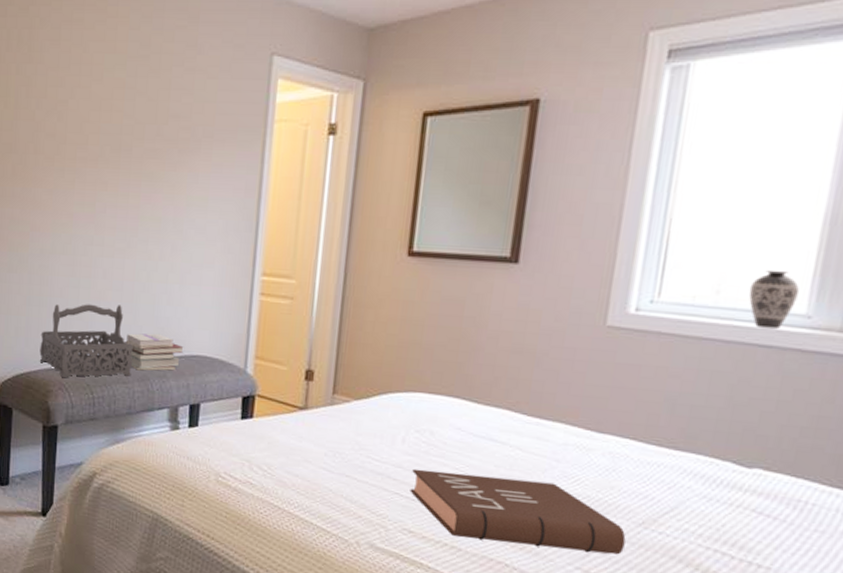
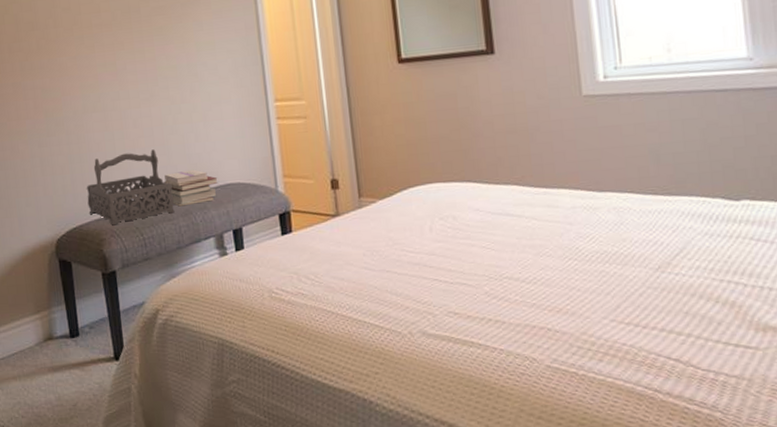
book: present [410,469,626,555] -> none [445,245,649,310]
decorative vase: present [748,269,799,330] -> none [694,22,737,76]

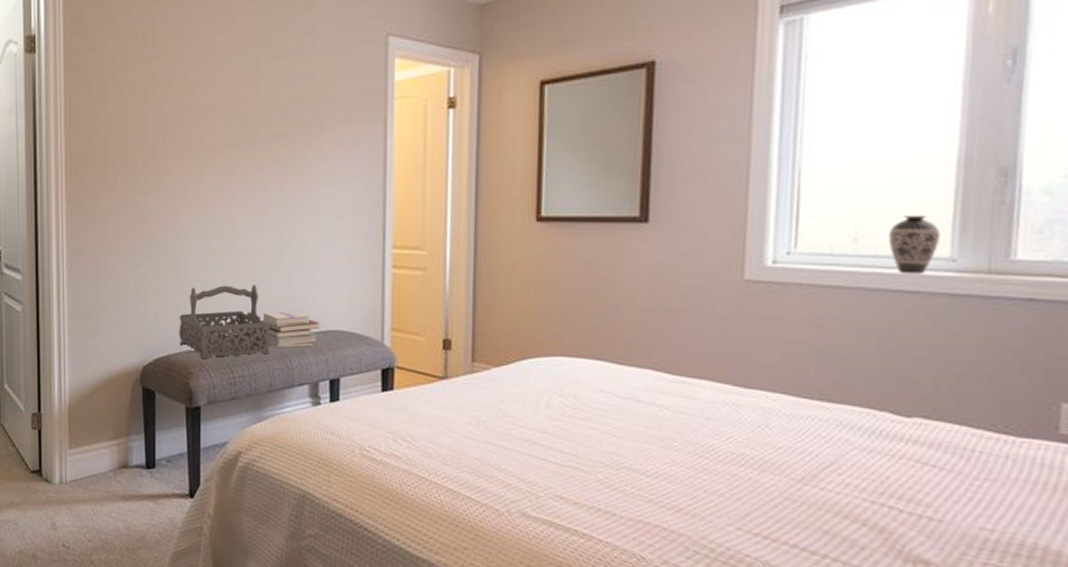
decorative vase: none [694,22,737,76] -> present [888,215,940,275]

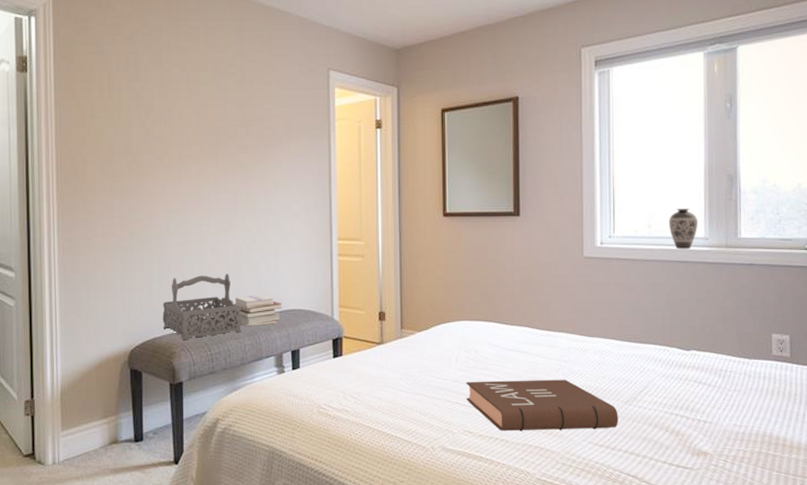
book: none [558,433,786,513] -> present [466,379,618,431]

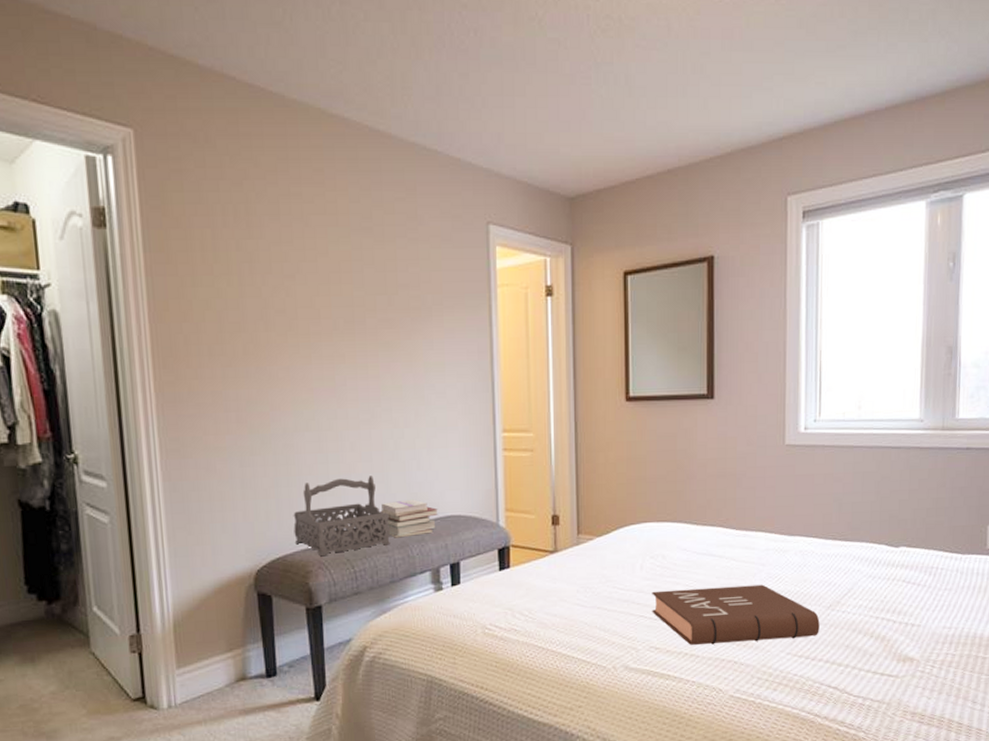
decorative vase: present [668,208,698,250] -> none [880,385,913,434]

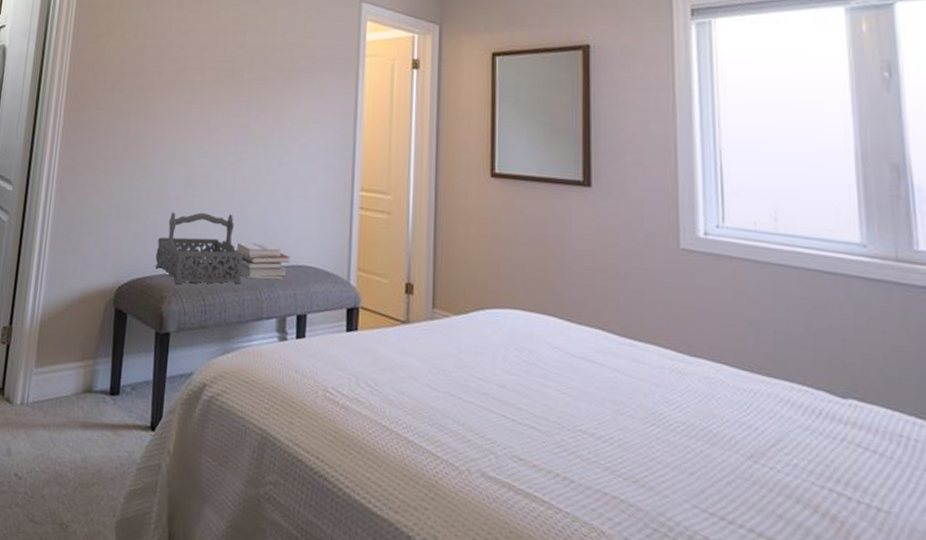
book: present [652,584,820,645] -> none [516,389,738,492]

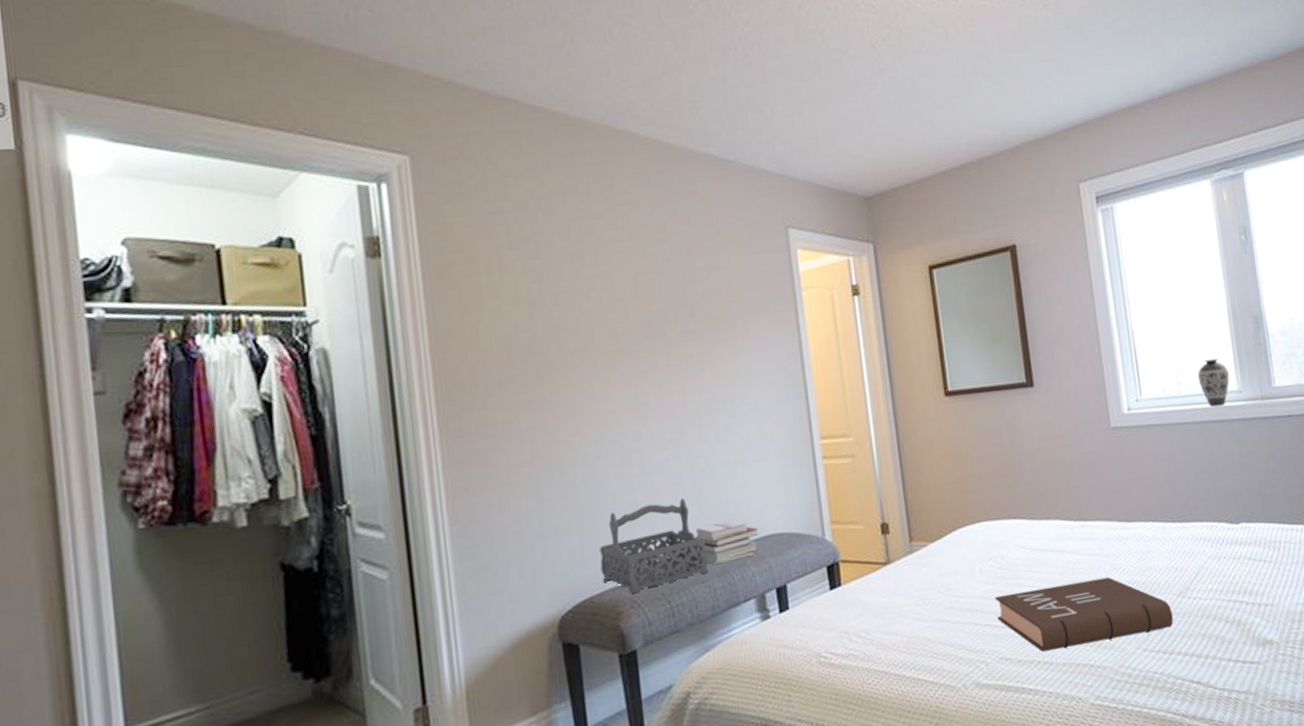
book: none [516,389,738,492] -> present [995,577,1174,652]
decorative vase: none [804,200,849,257] -> present [1197,358,1230,408]

